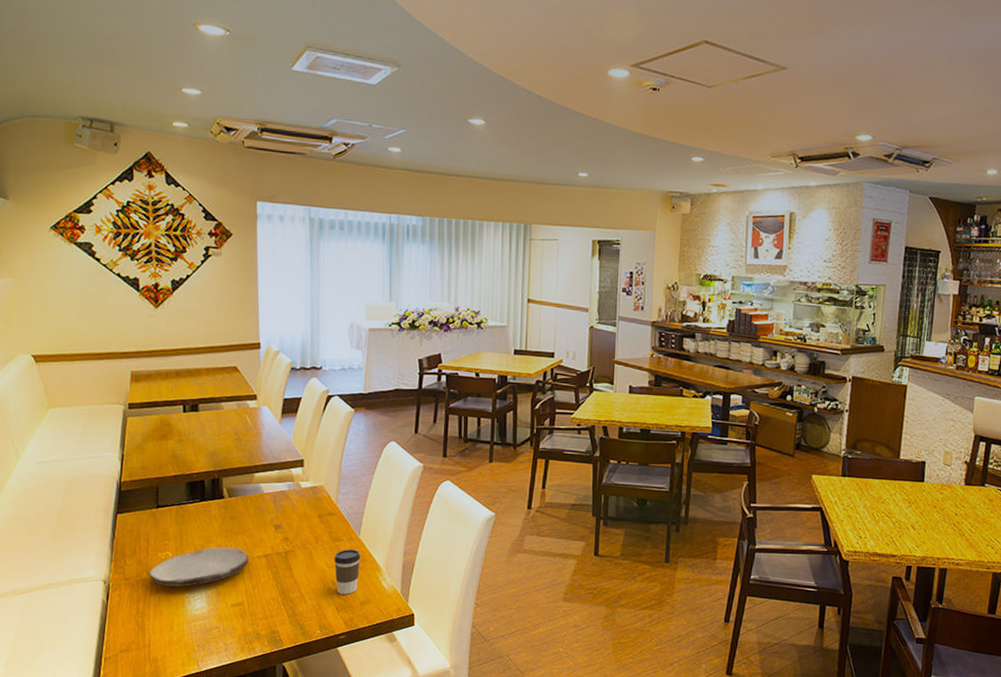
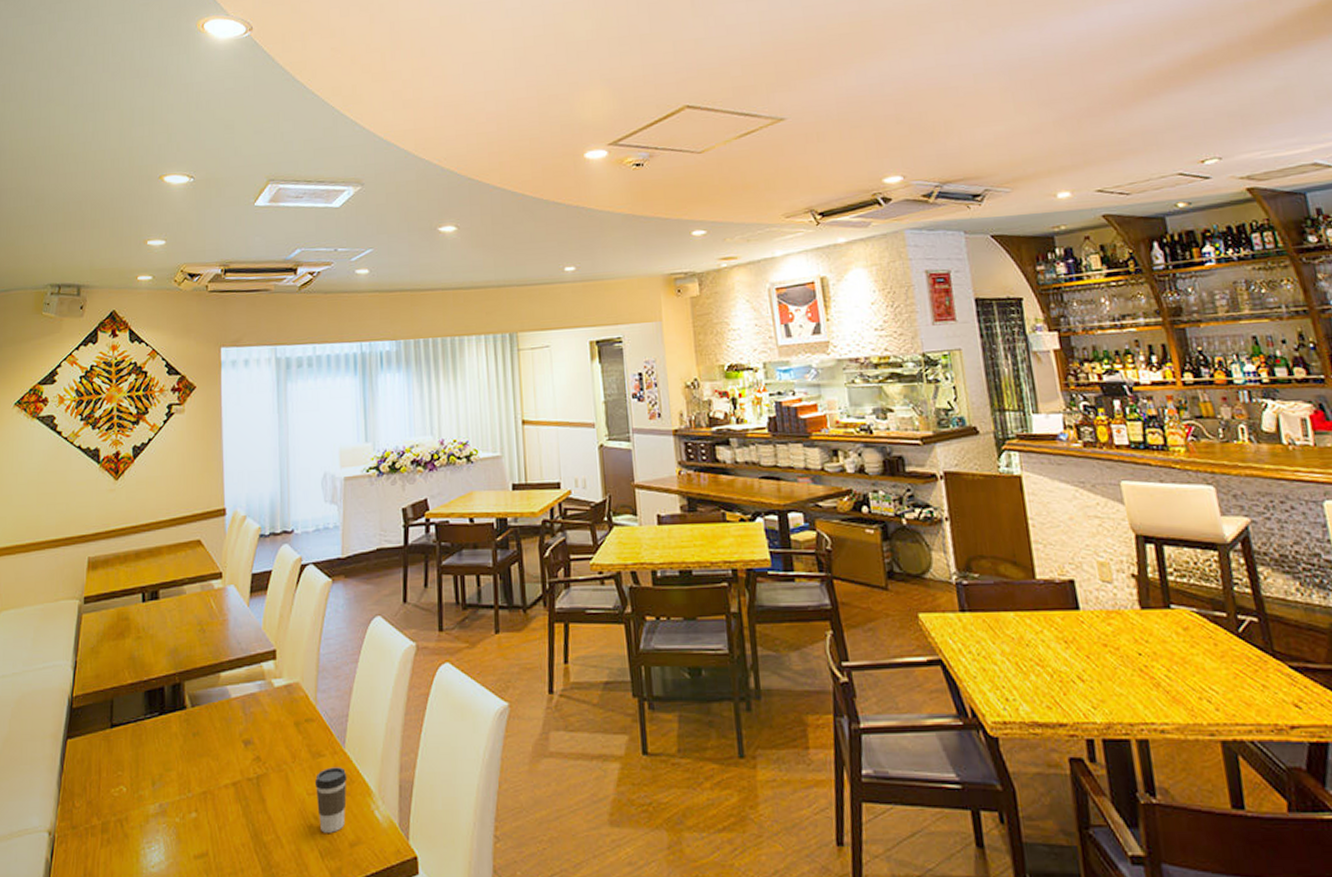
plate: present [149,547,249,587] -> none [100,775,215,834]

